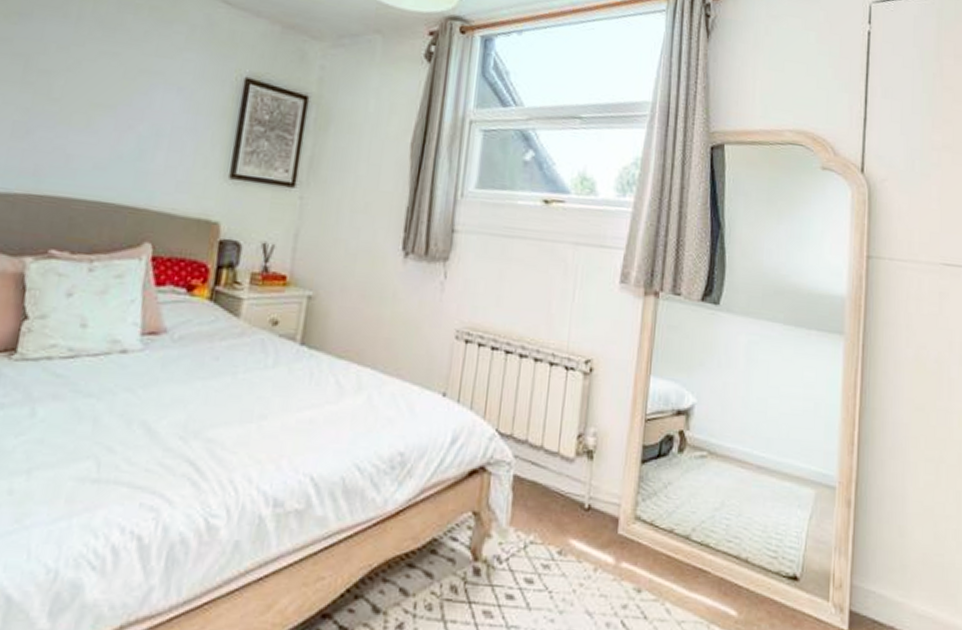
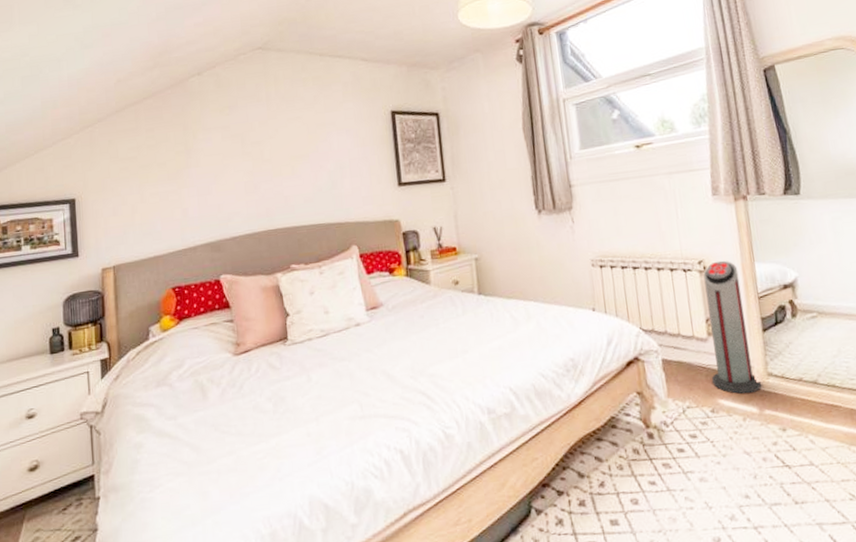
air purifier: none [567,364,629,538] -> present [703,260,762,395]

